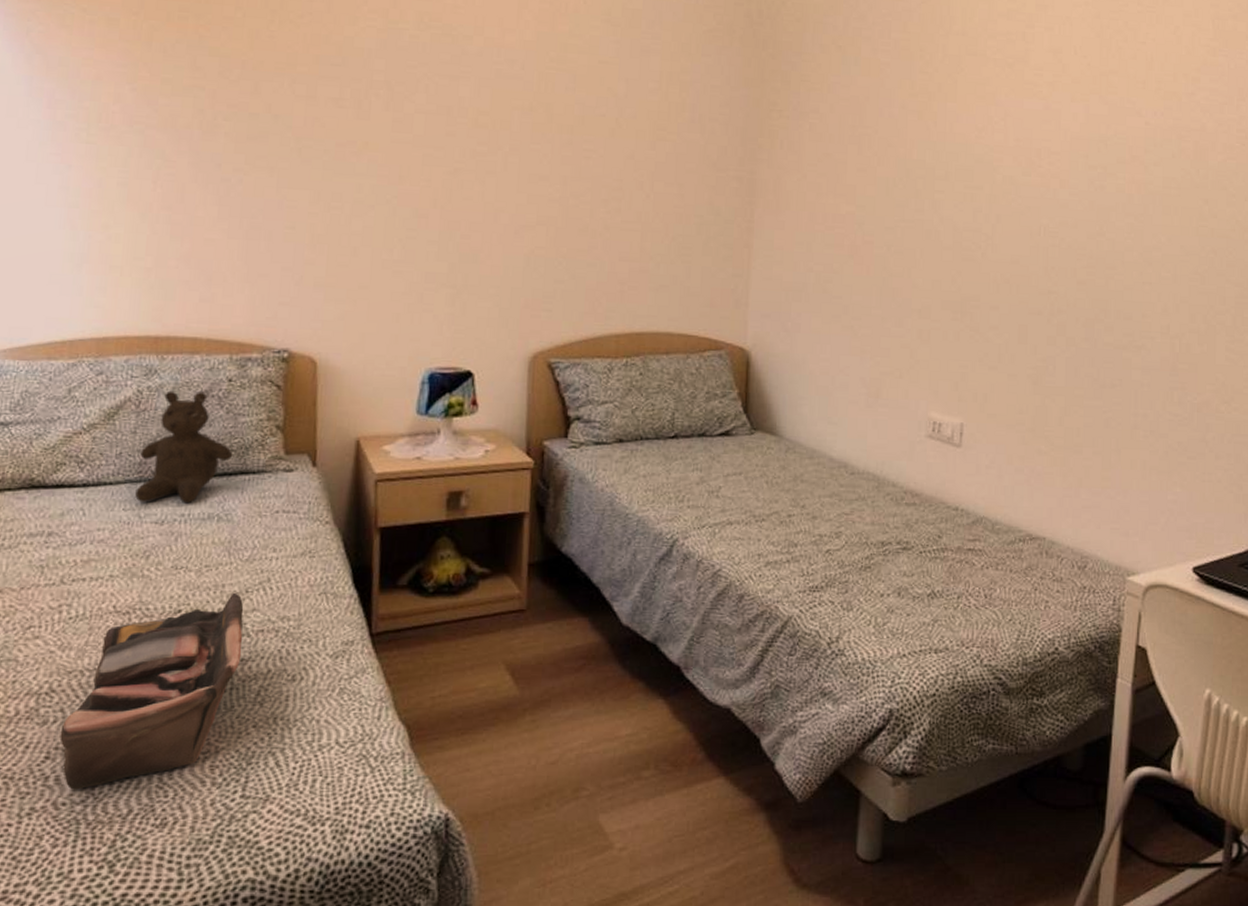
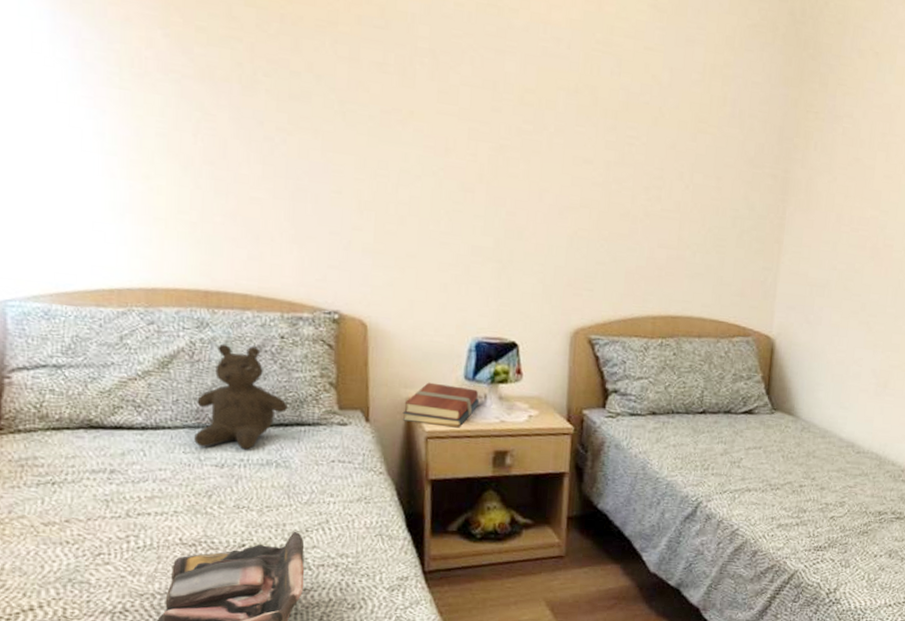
books: none [351,419,433,468] -> present [402,382,480,428]

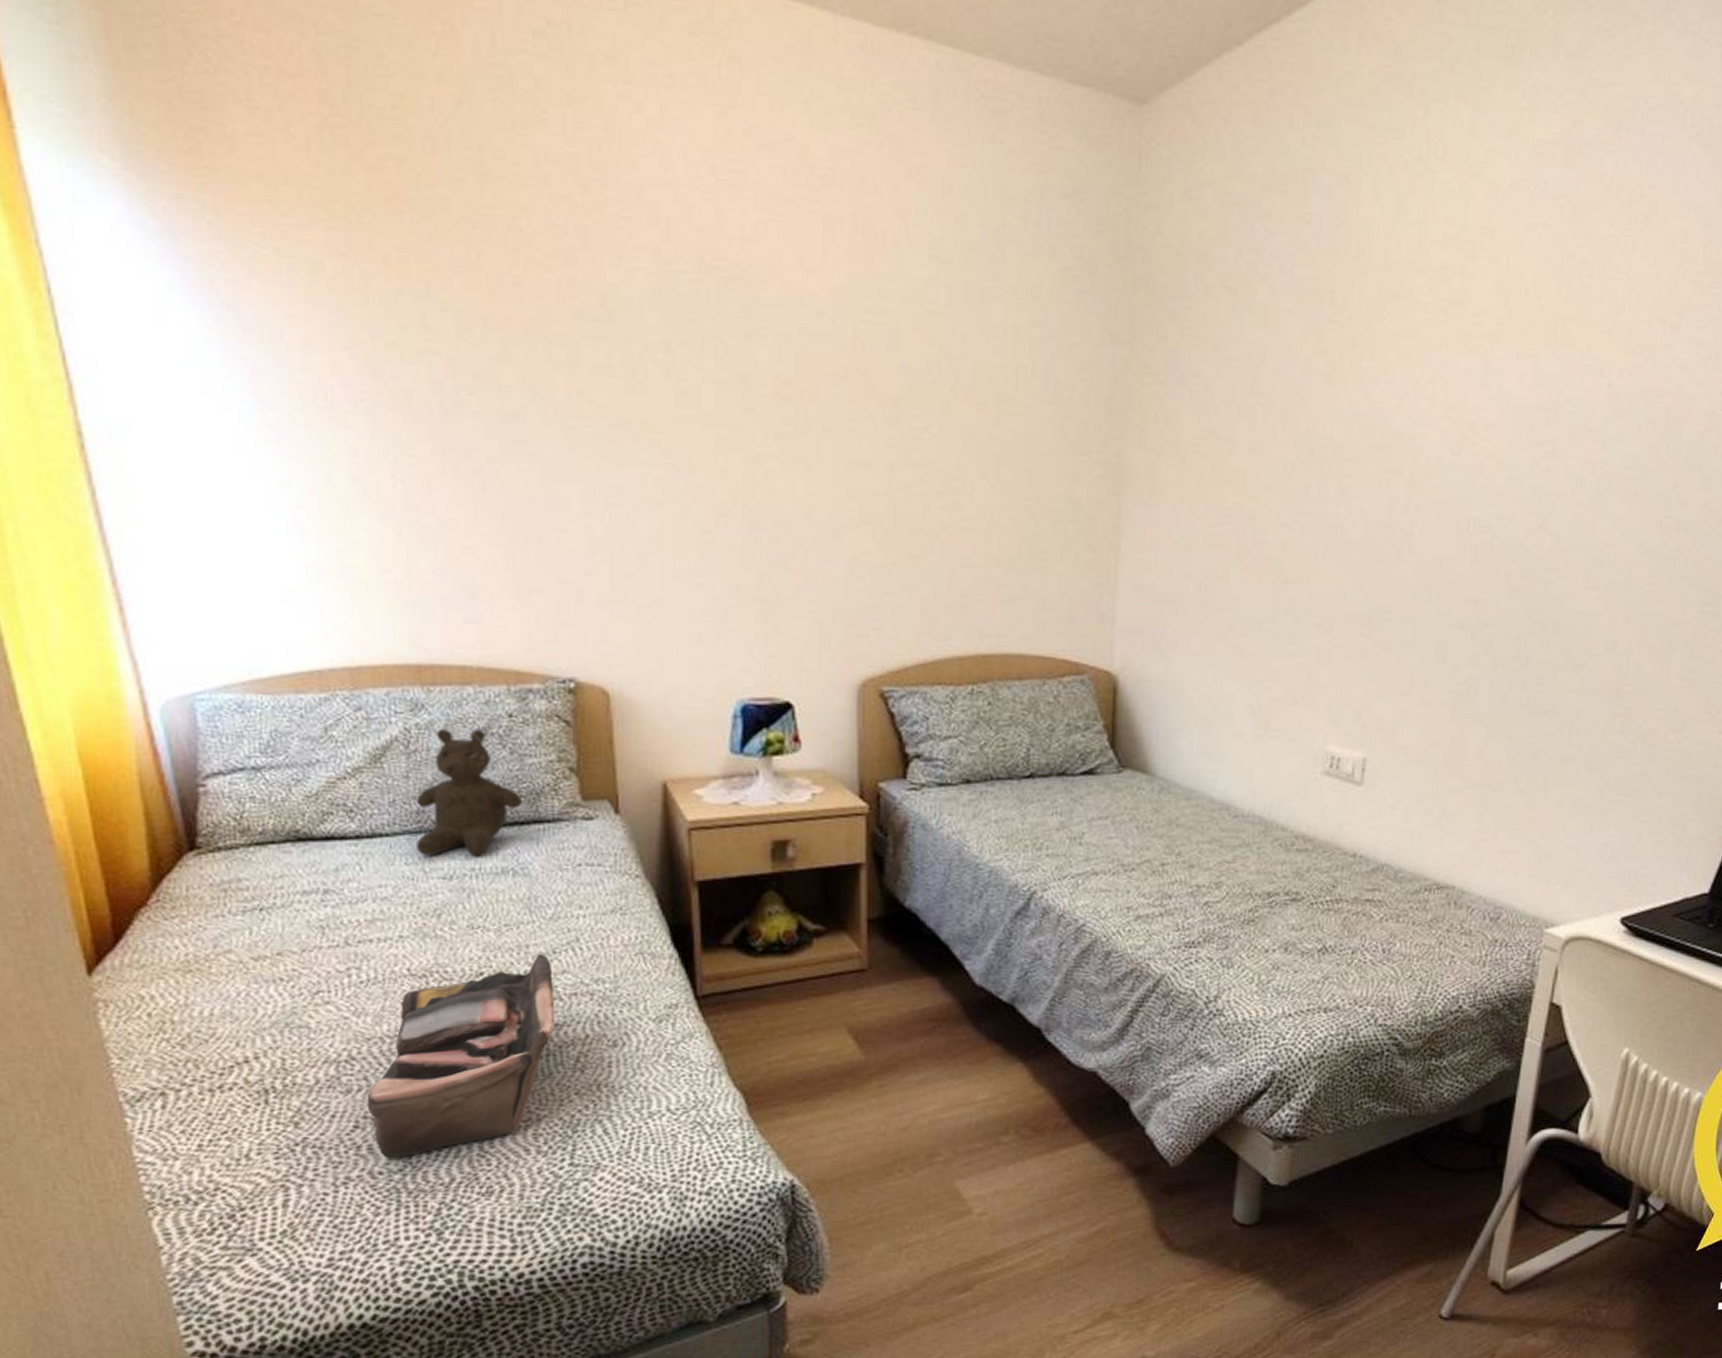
books: present [402,382,480,428] -> none [658,759,751,815]

